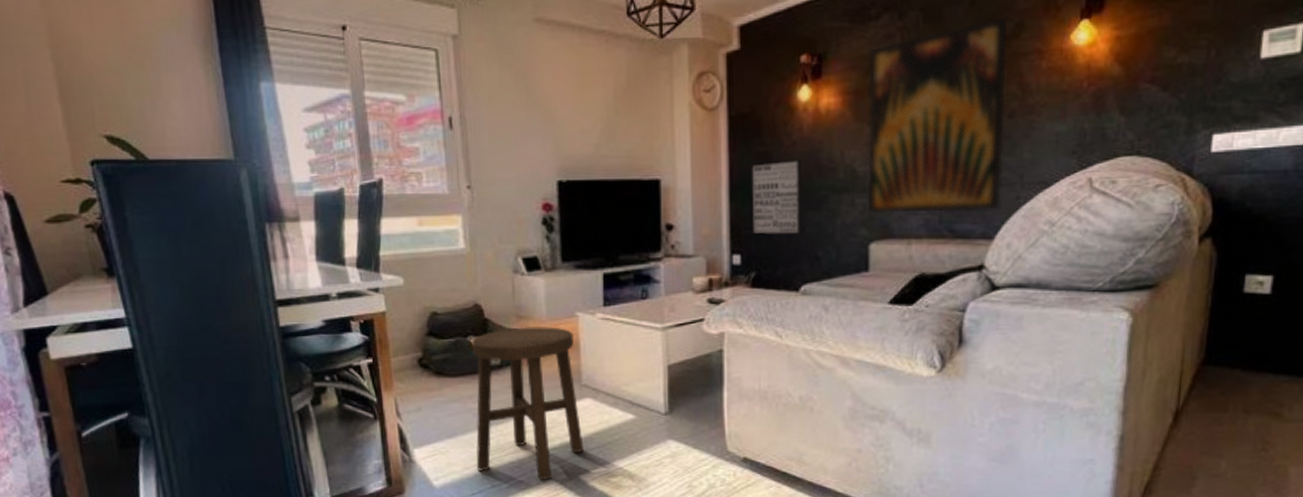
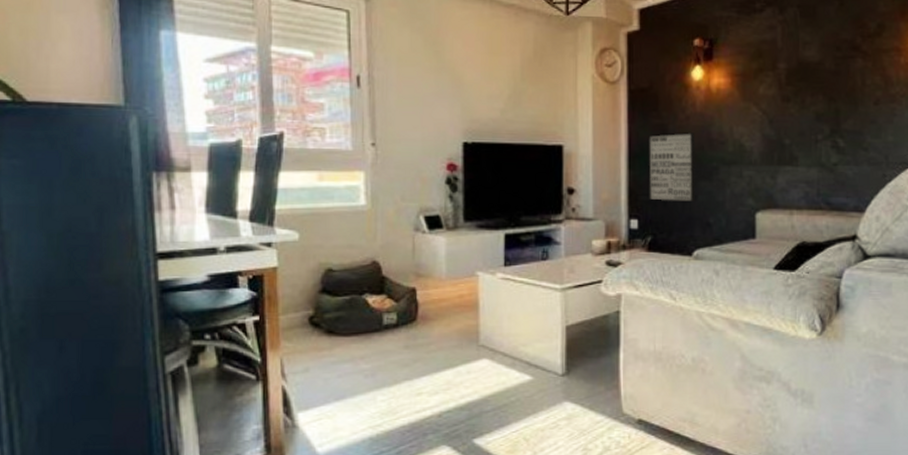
stool: present [471,327,584,481] -> none [365,285,479,446]
wall art: present [866,15,1010,215] -> none [752,16,873,188]

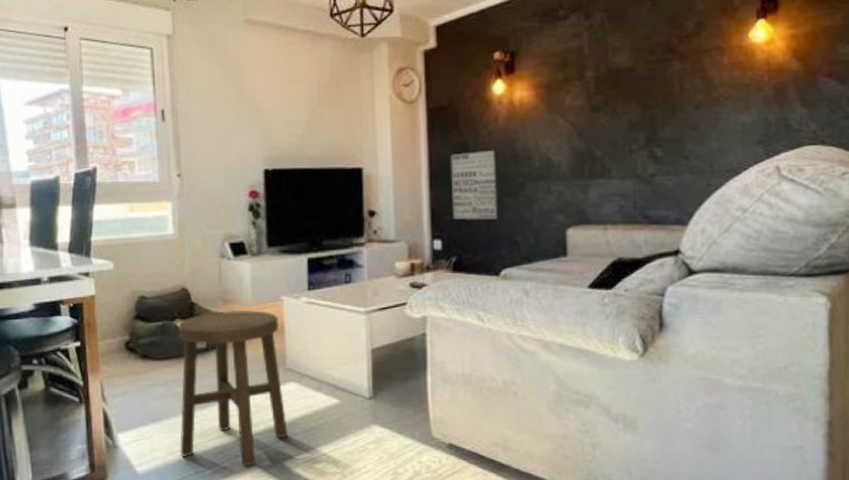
stool: none [365,285,479,446] -> present [178,310,288,467]

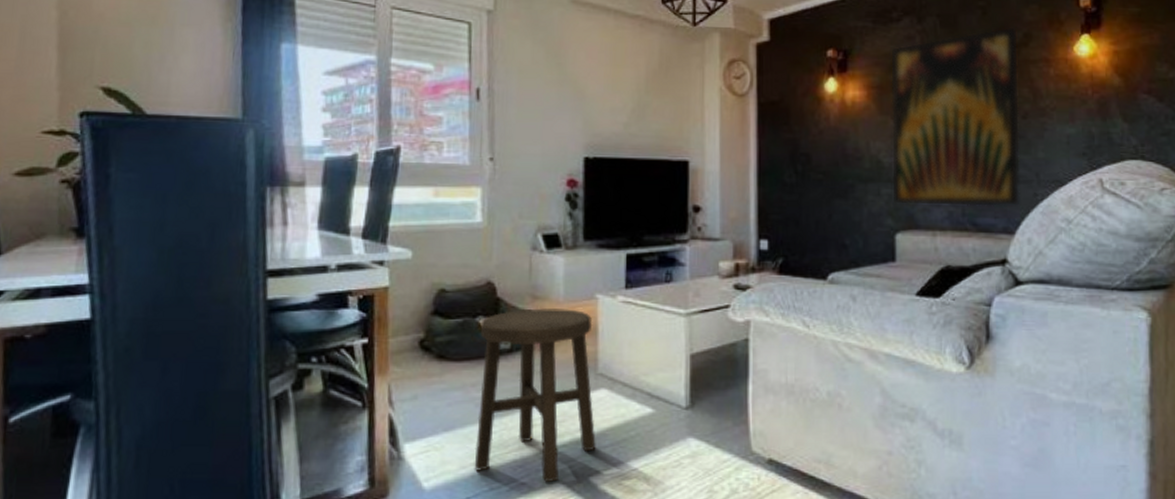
wall art: present [449,149,500,221] -> none [779,148,829,222]
wall art: none [557,16,693,202] -> present [890,26,1020,207]

